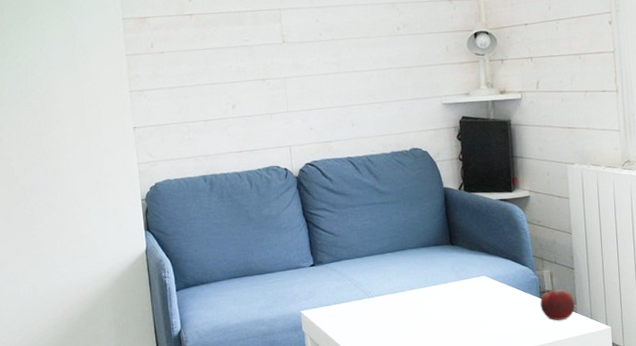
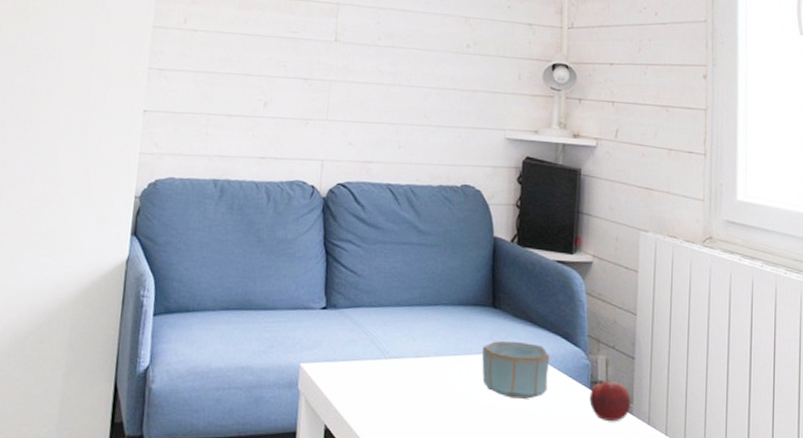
bowl: none [447,268,505,314] -> present [482,341,550,399]

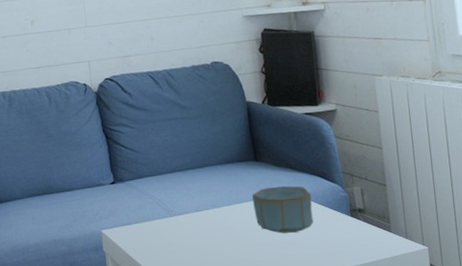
fruit: present [589,380,632,422] -> none [351,207,389,241]

